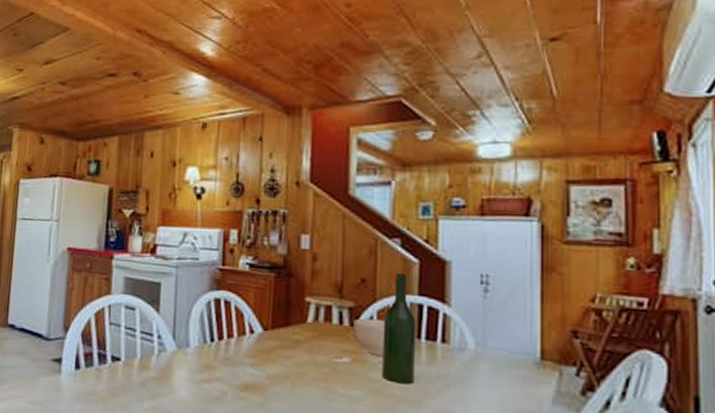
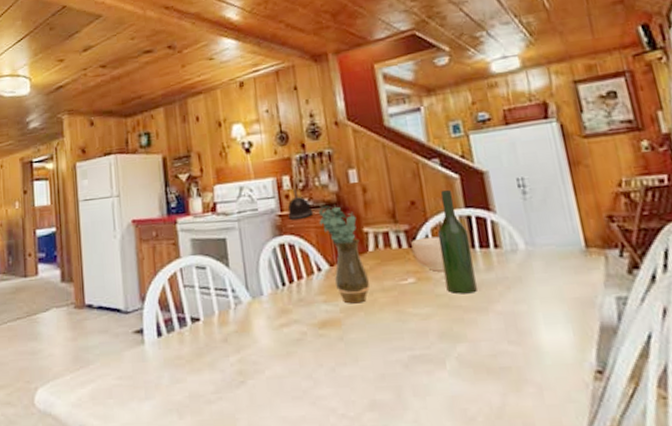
kettle: none [229,243,255,277] -> present [287,188,312,220]
vase: none [260,264,303,374] -> present [318,203,370,304]

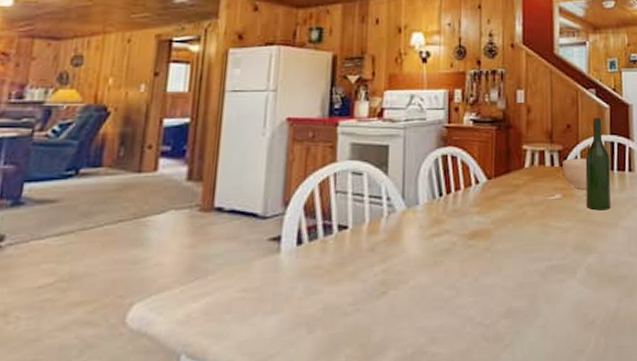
kettle: present [287,188,312,220] -> none [455,101,478,133]
vase: present [318,203,370,304] -> none [483,119,522,216]

